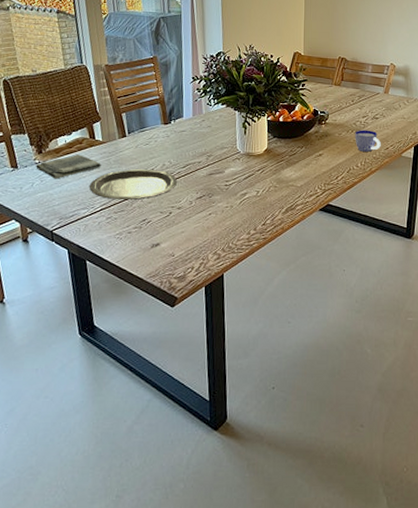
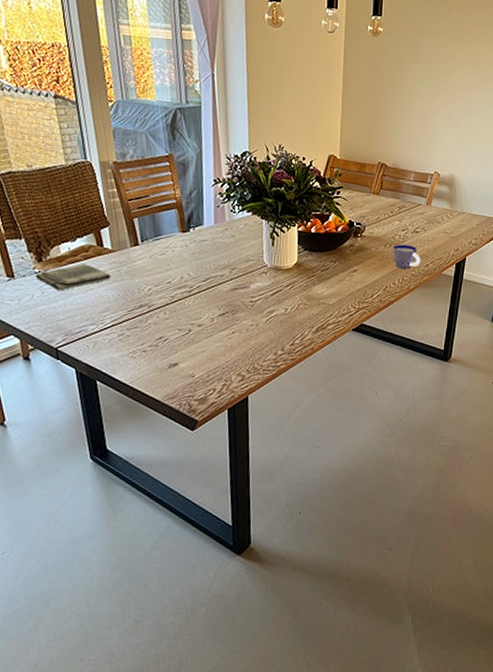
plate: present [89,168,178,201] -> none [97,281,198,316]

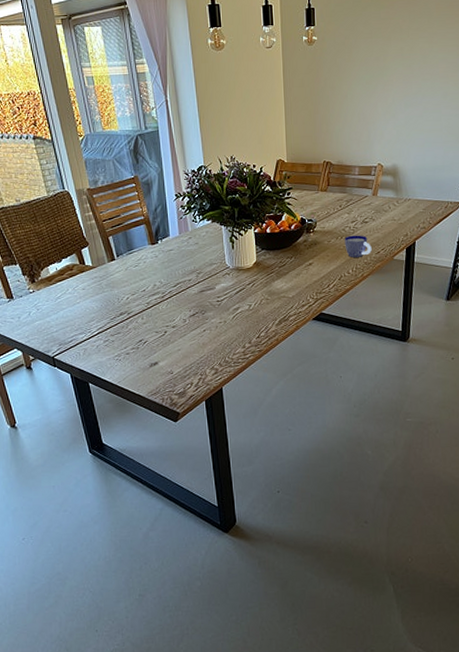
dish towel: present [35,264,111,291] -> none [30,281,94,307]

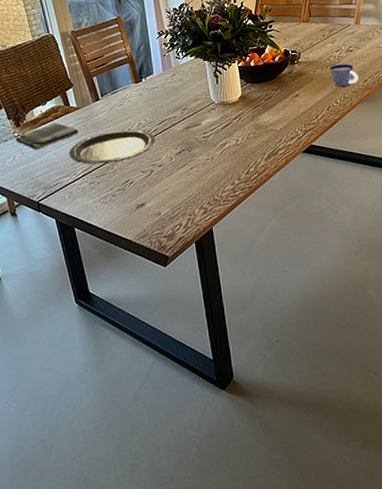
dish towel: none [30,281,94,307] -> present [15,123,79,150]
plate: none [84,290,170,323] -> present [69,129,156,164]

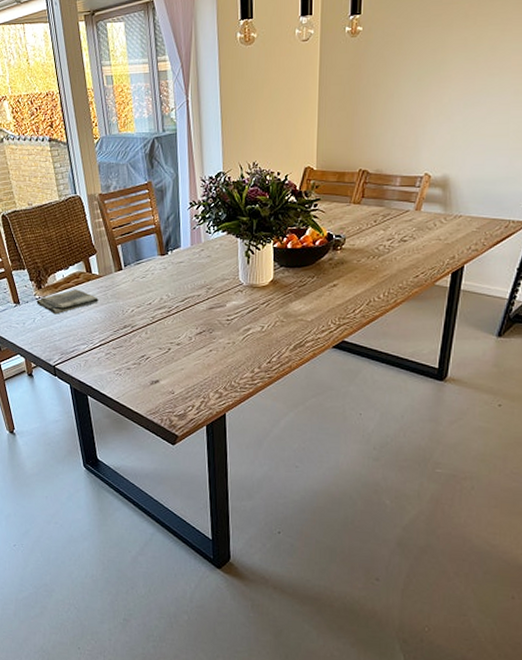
plate: present [69,129,156,164] -> none [87,303,176,336]
cup: present [330,64,359,87] -> none [377,255,409,281]

